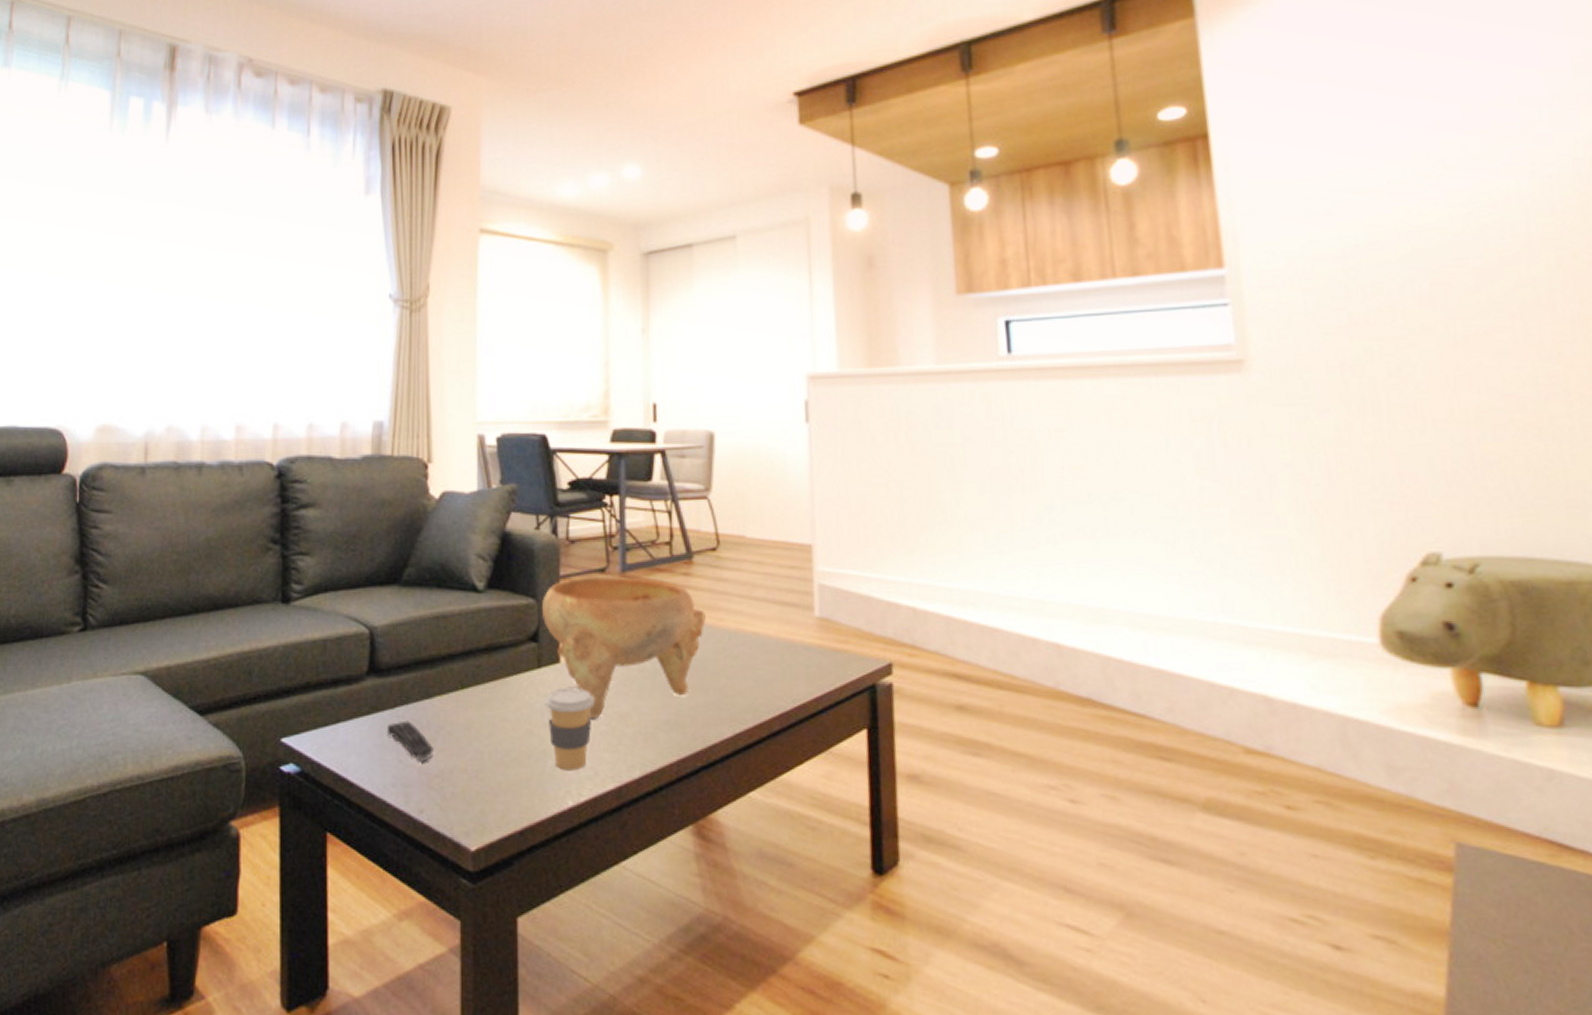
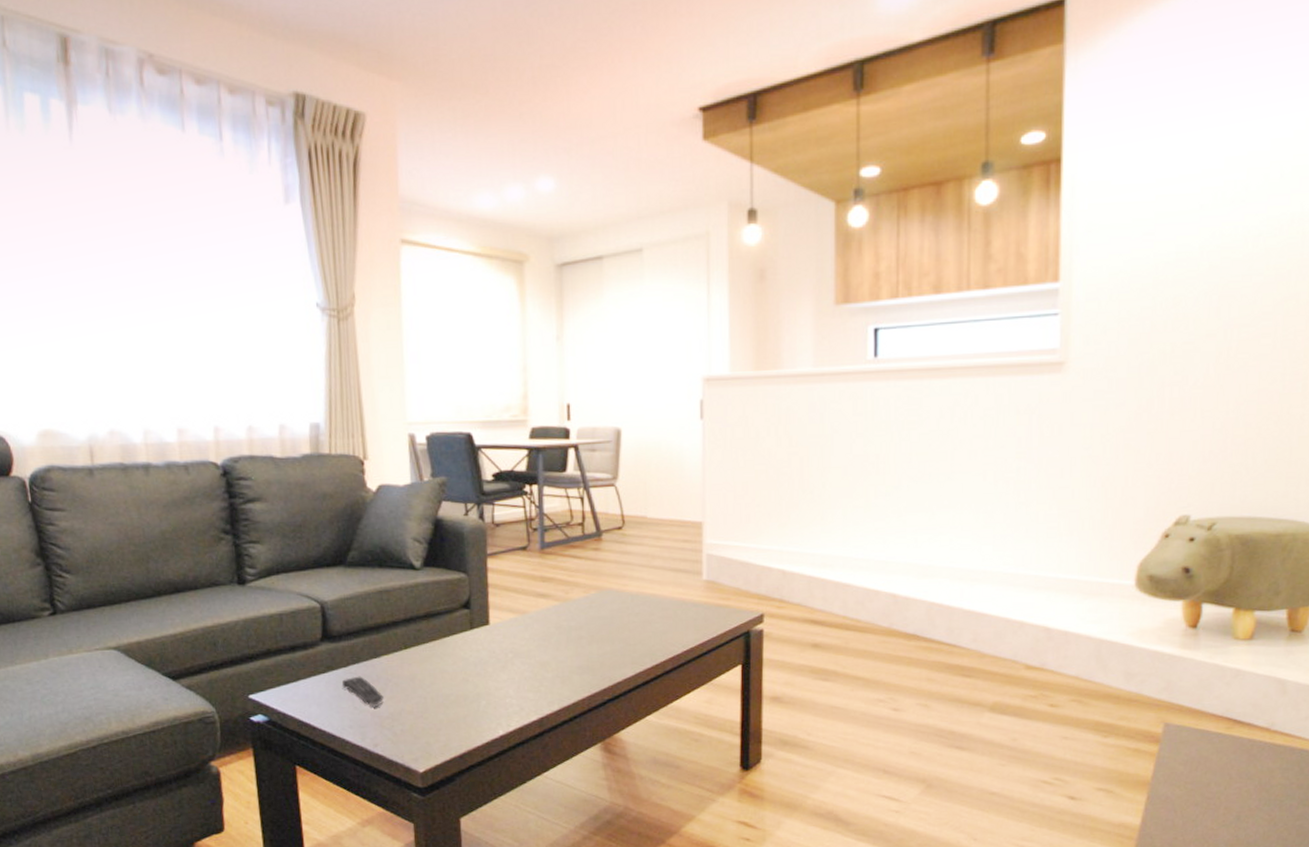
decorative bowl: present [542,576,706,719] -> none [472,553,613,668]
coffee cup: present [545,688,595,771] -> none [477,644,520,708]

